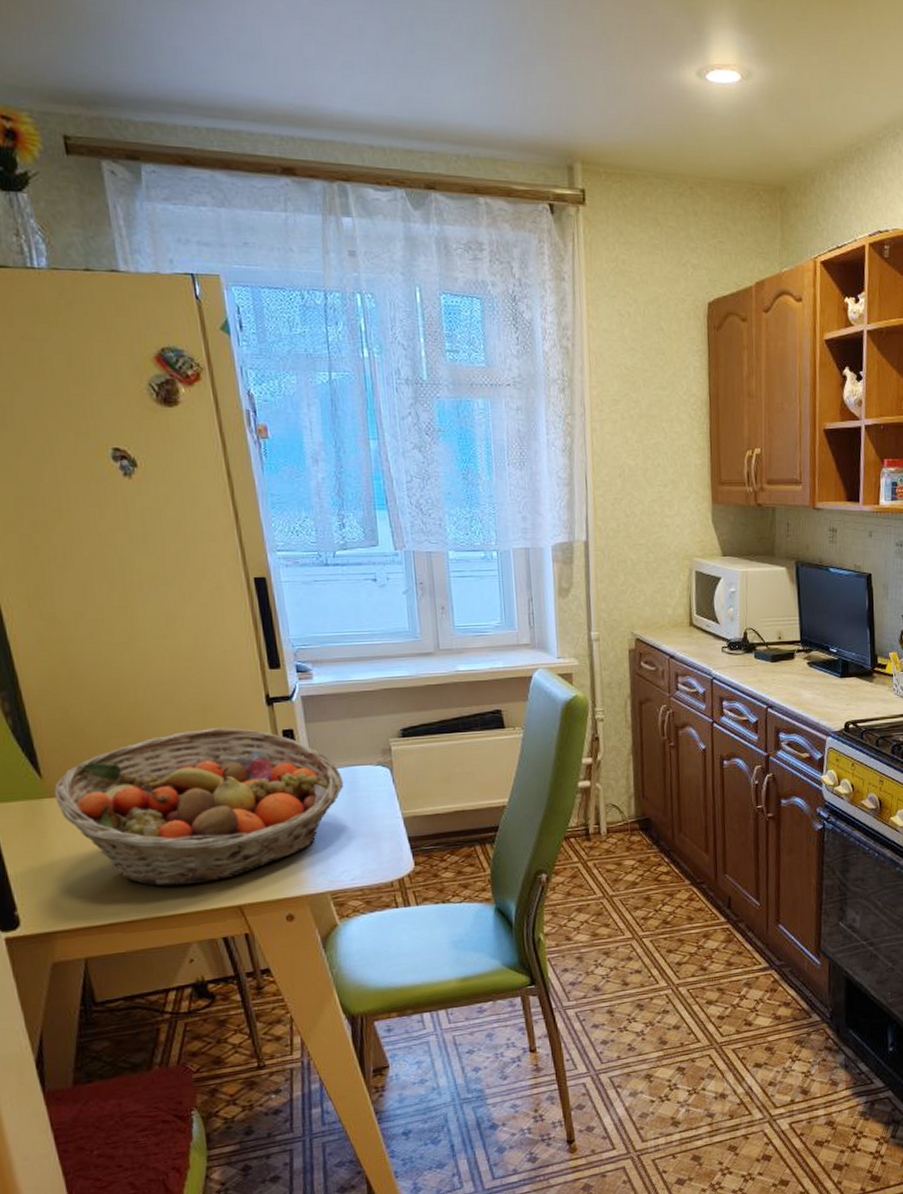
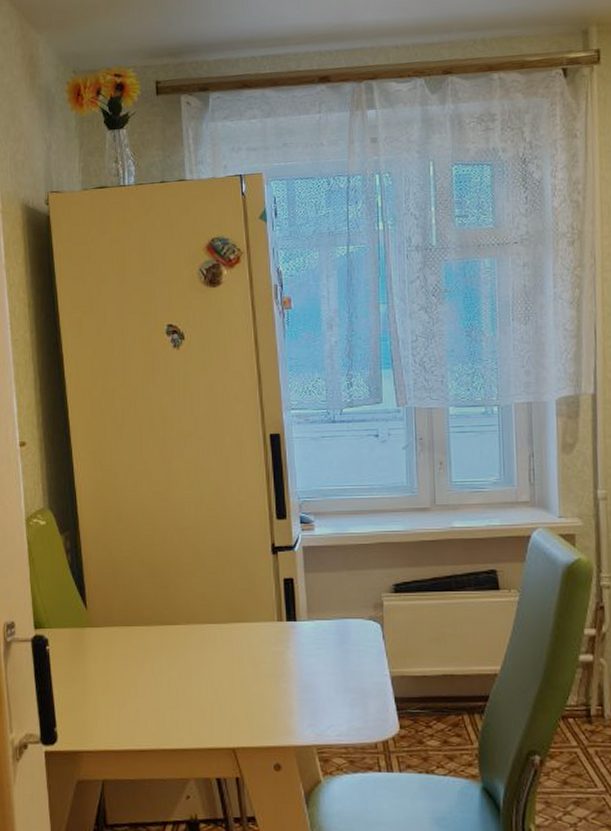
fruit basket: present [53,727,344,887] -> none [94,573,336,722]

